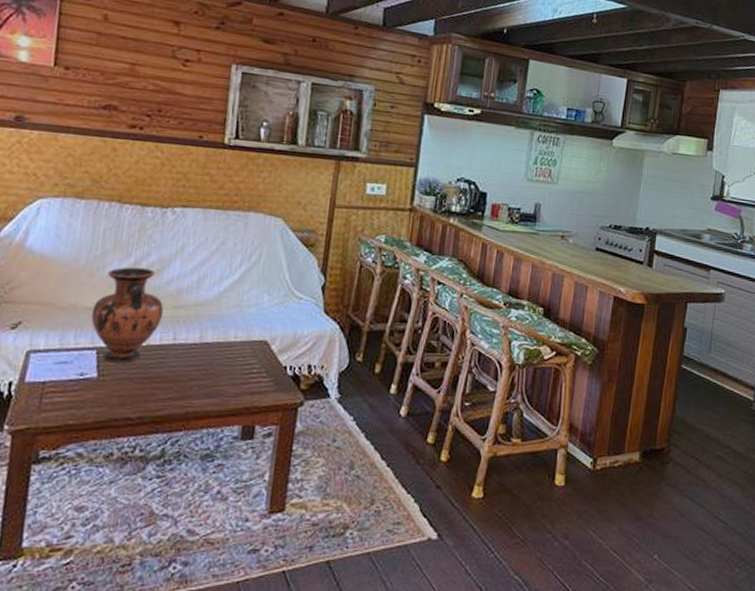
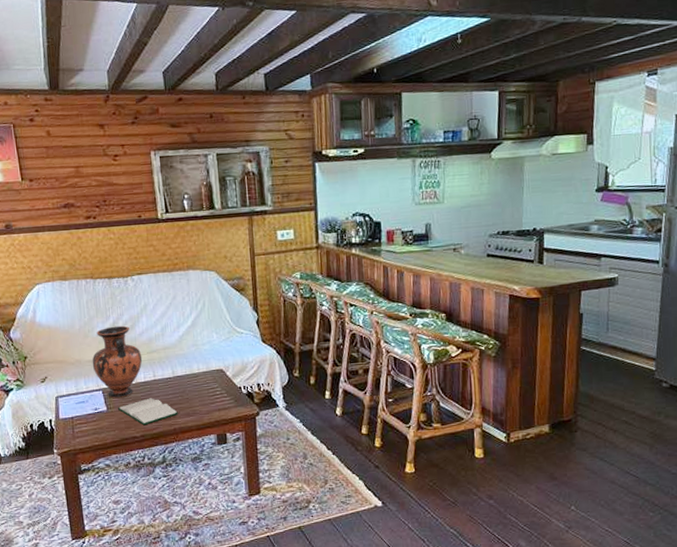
hardback book: none [112,367,196,404] -> present [117,398,178,426]

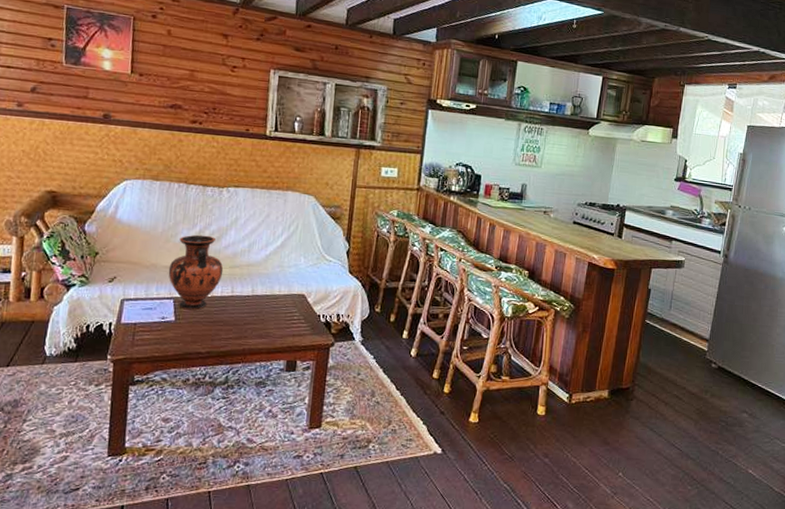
hardback book: present [117,398,178,426] -> none [186,314,250,342]

